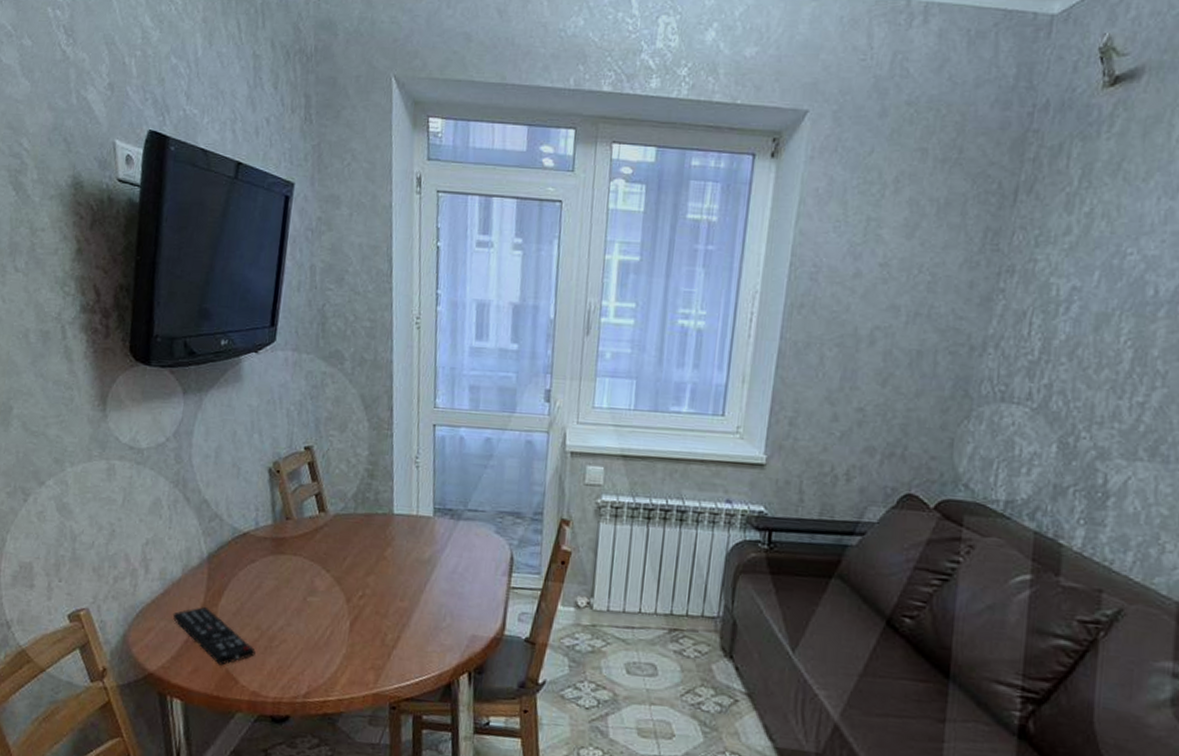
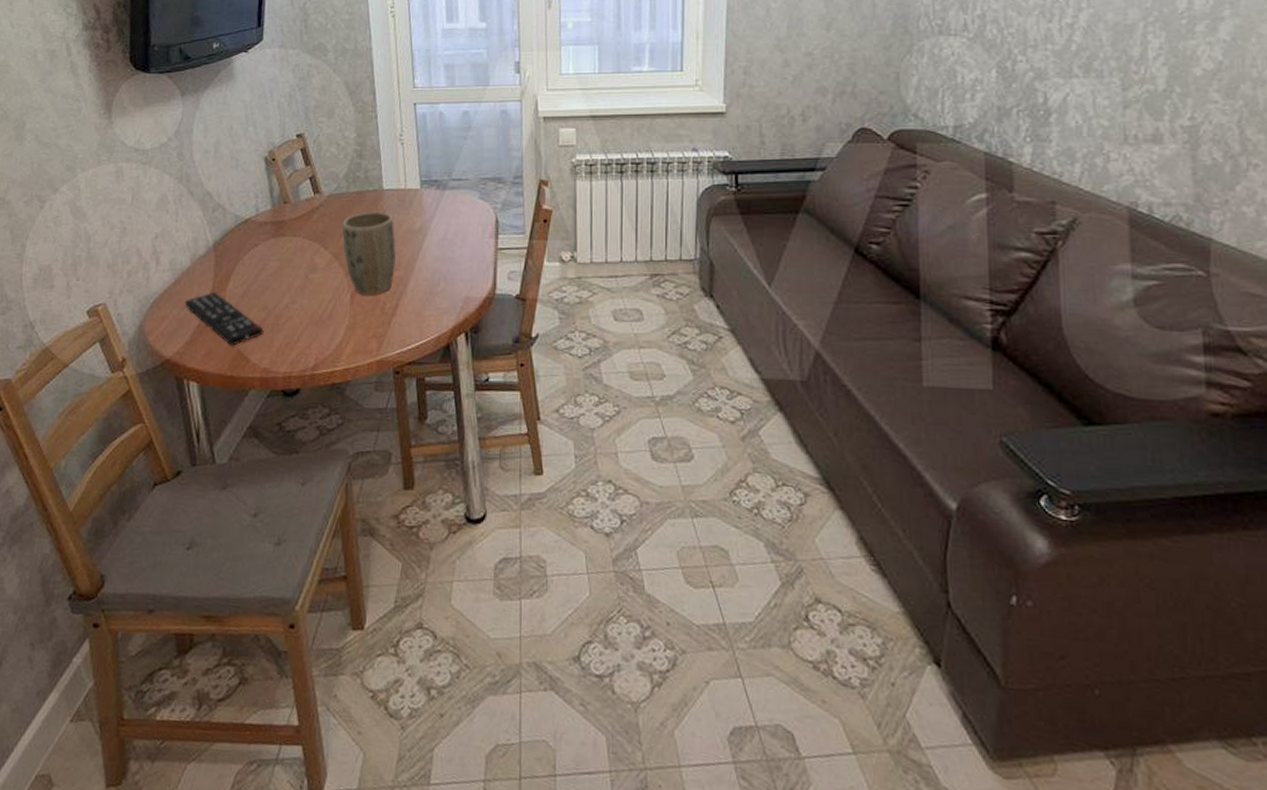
plant pot: none [346,536,403,625] -> present [342,211,396,295]

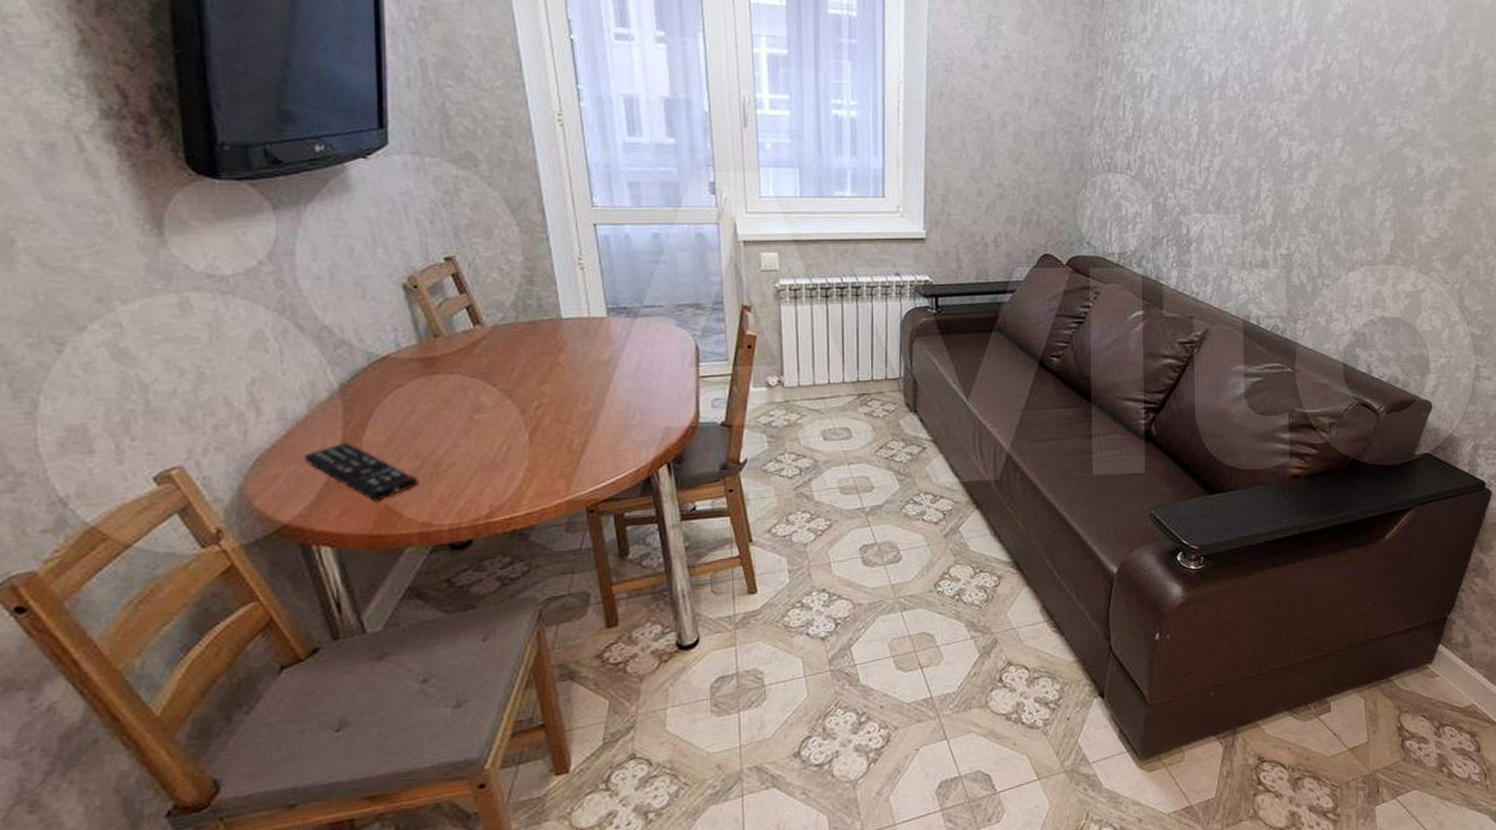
plant pot: present [342,211,396,295] -> none [512,342,582,434]

